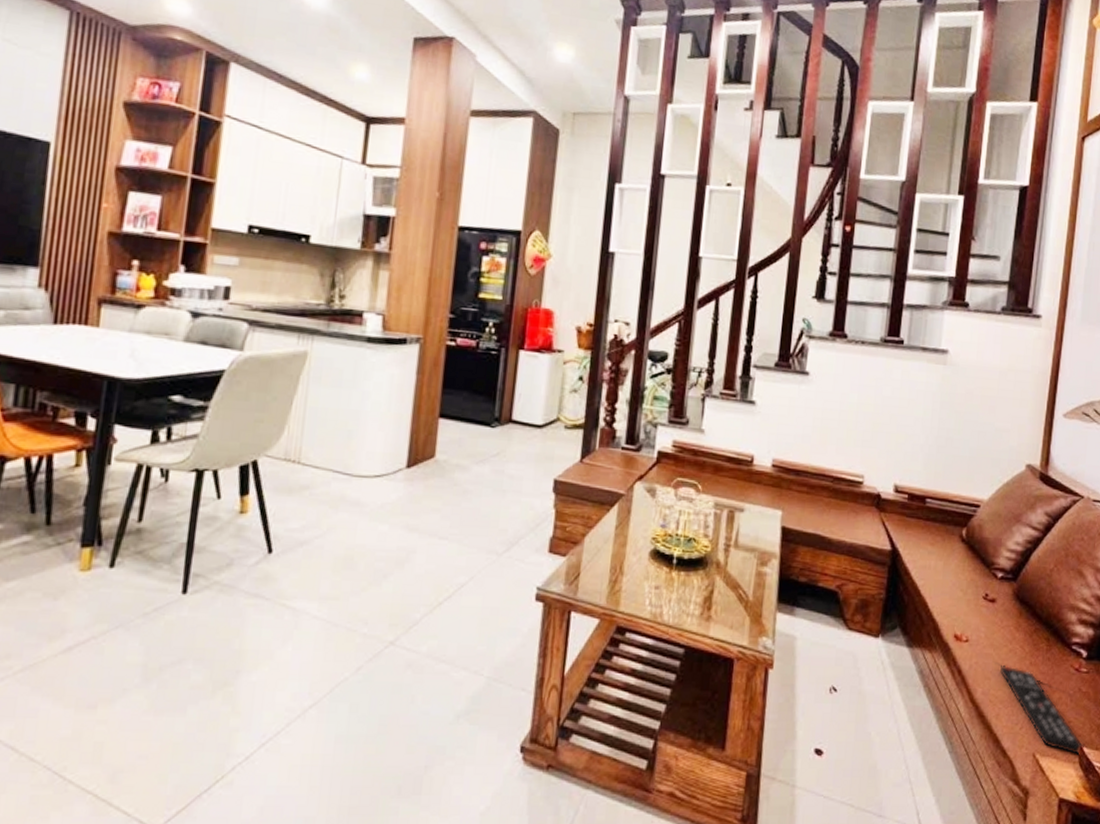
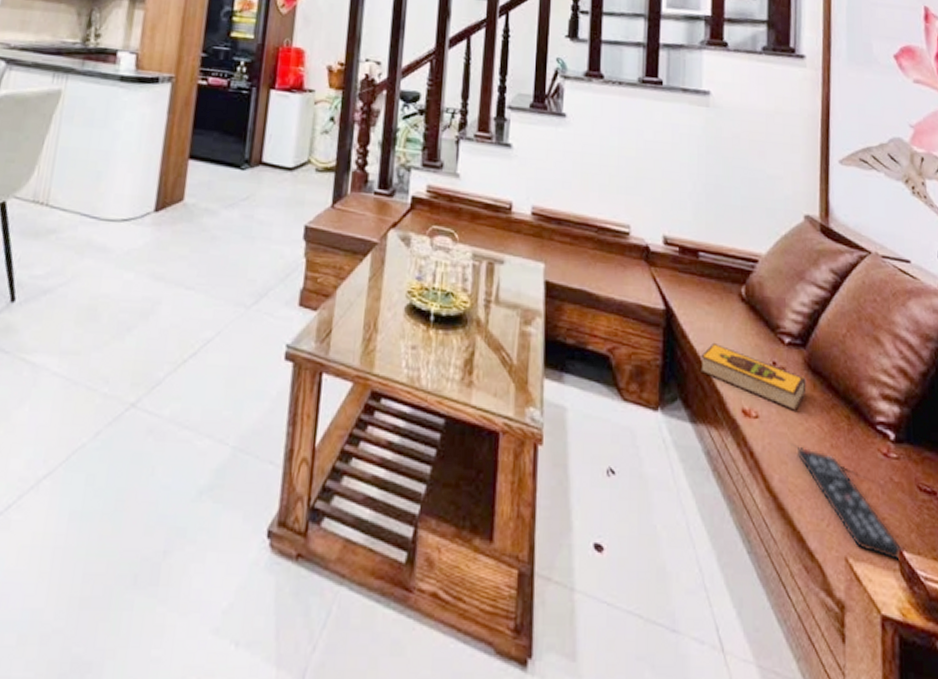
hardback book: none [920,578,1014,635] -> present [701,342,807,411]

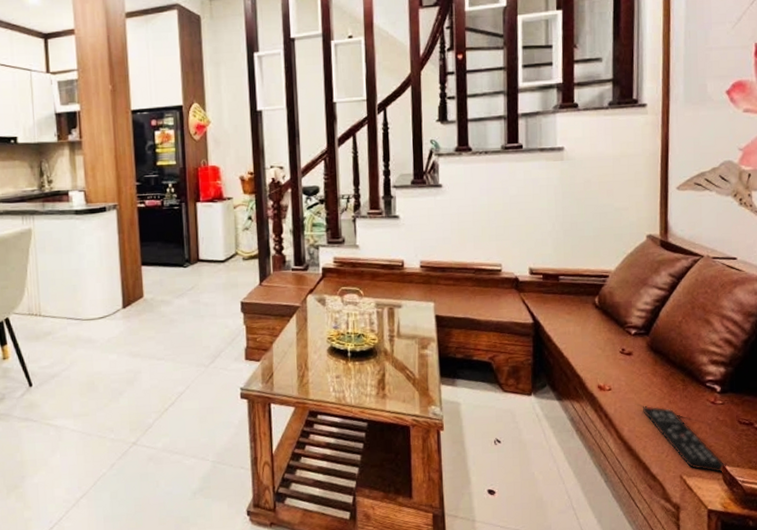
hardback book: present [701,342,807,411] -> none [564,341,649,382]

